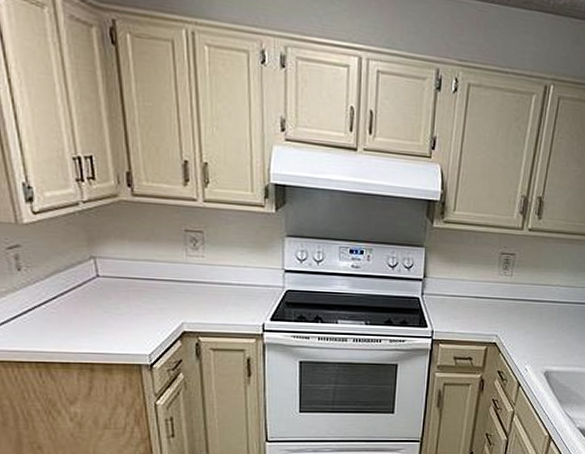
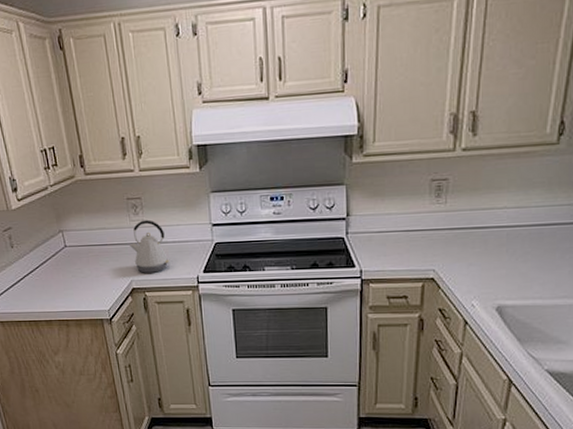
kettle: none [184,256,233,316] -> present [130,219,170,273]

